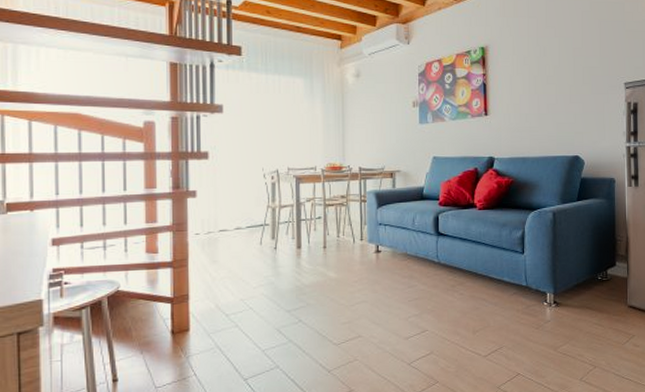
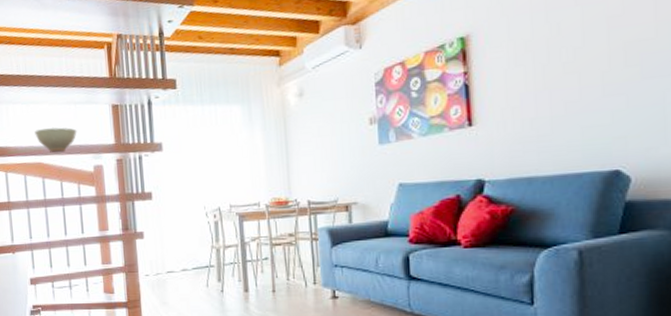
bowl: none [73,77,127,105] -> present [35,127,77,153]

